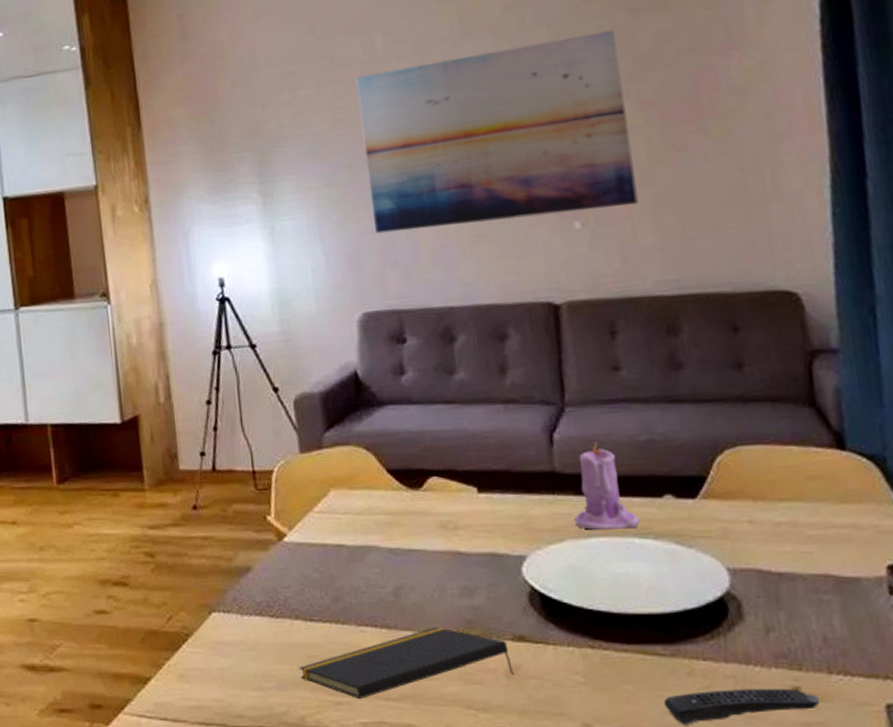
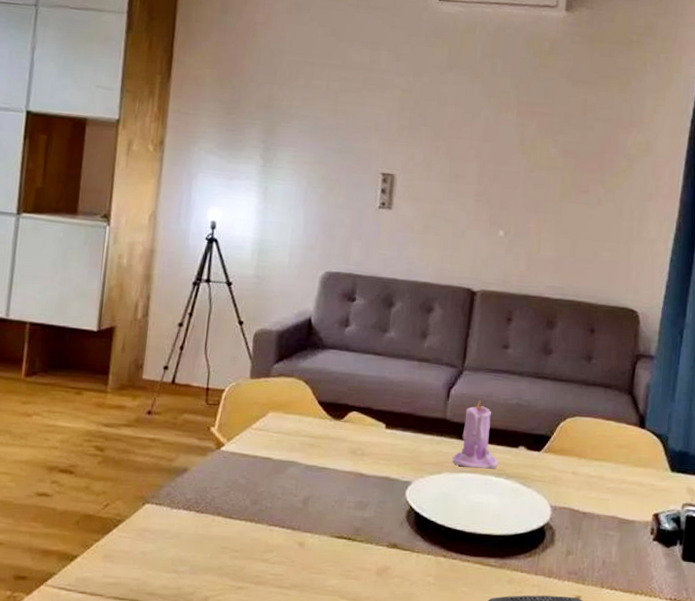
notepad: present [299,627,515,699] -> none [211,531,384,585]
wall art: present [356,29,638,234] -> none [349,80,558,226]

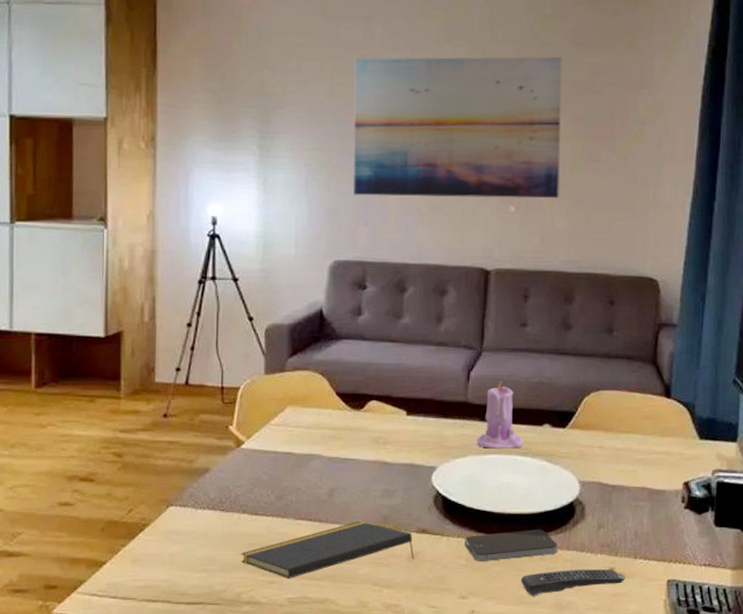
notepad: none [211,531,384,585] -> present [241,521,415,578]
wall art: none [349,80,558,226] -> present [353,56,562,199]
smartphone: none [433,551,527,581] -> present [464,529,558,561]

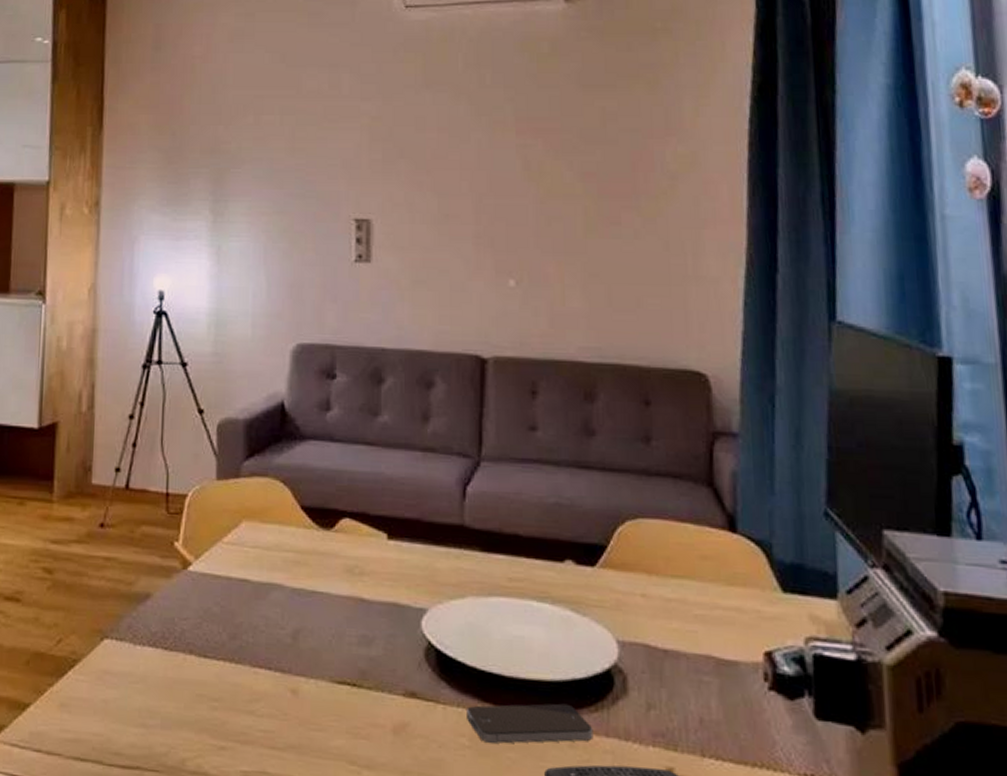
notepad: present [241,521,415,578] -> none [186,675,402,745]
wall art: present [353,56,562,199] -> none [318,101,570,270]
candle: present [476,381,523,449] -> none [477,499,539,591]

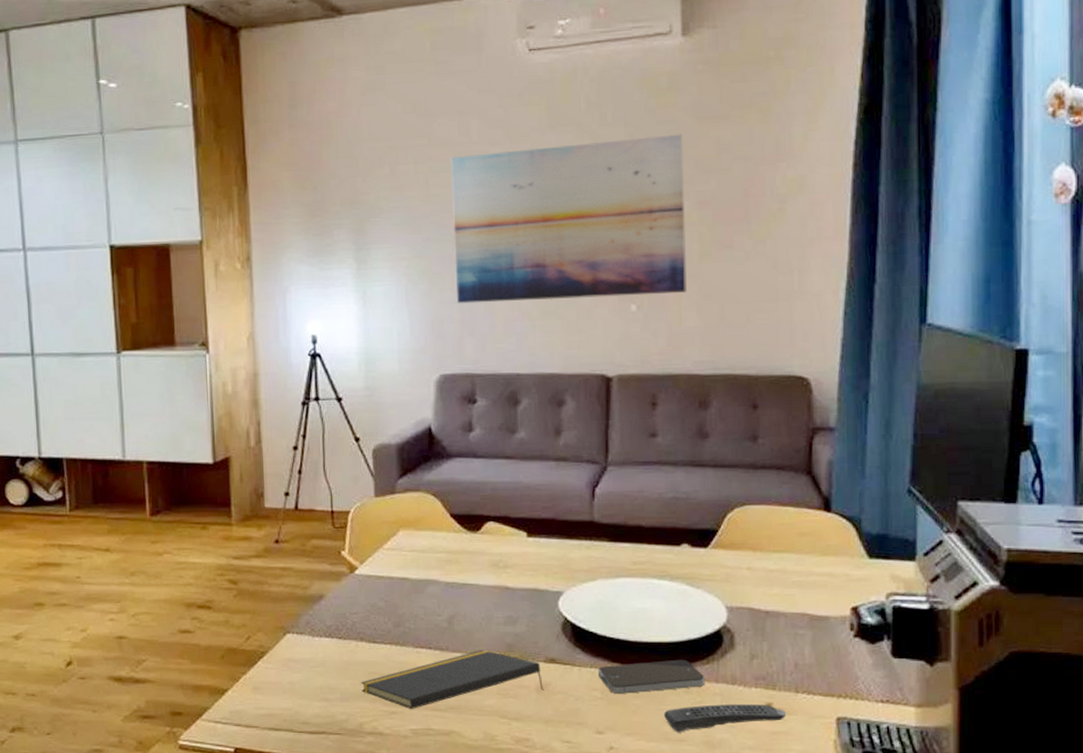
notepad: none [186,675,402,745] -> present [361,650,544,709]
wall art: none [318,101,570,270] -> present [451,134,687,304]

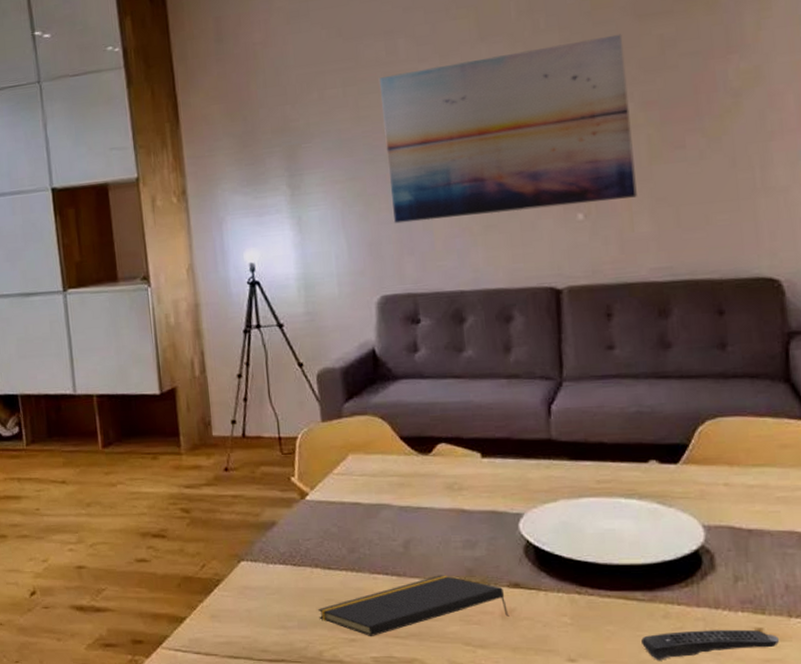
smartphone: present [597,659,705,694] -> none [565,582,685,619]

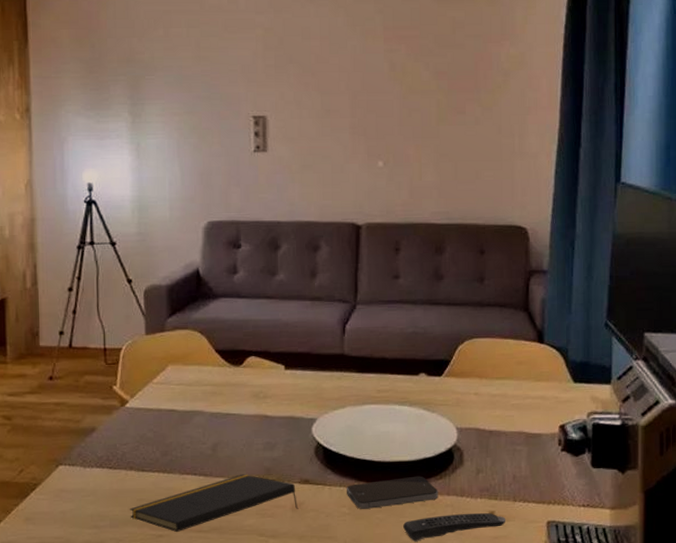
wall art: present [380,34,637,224] -> none [220,12,426,157]
smartphone: none [565,582,685,619] -> present [346,476,439,509]

